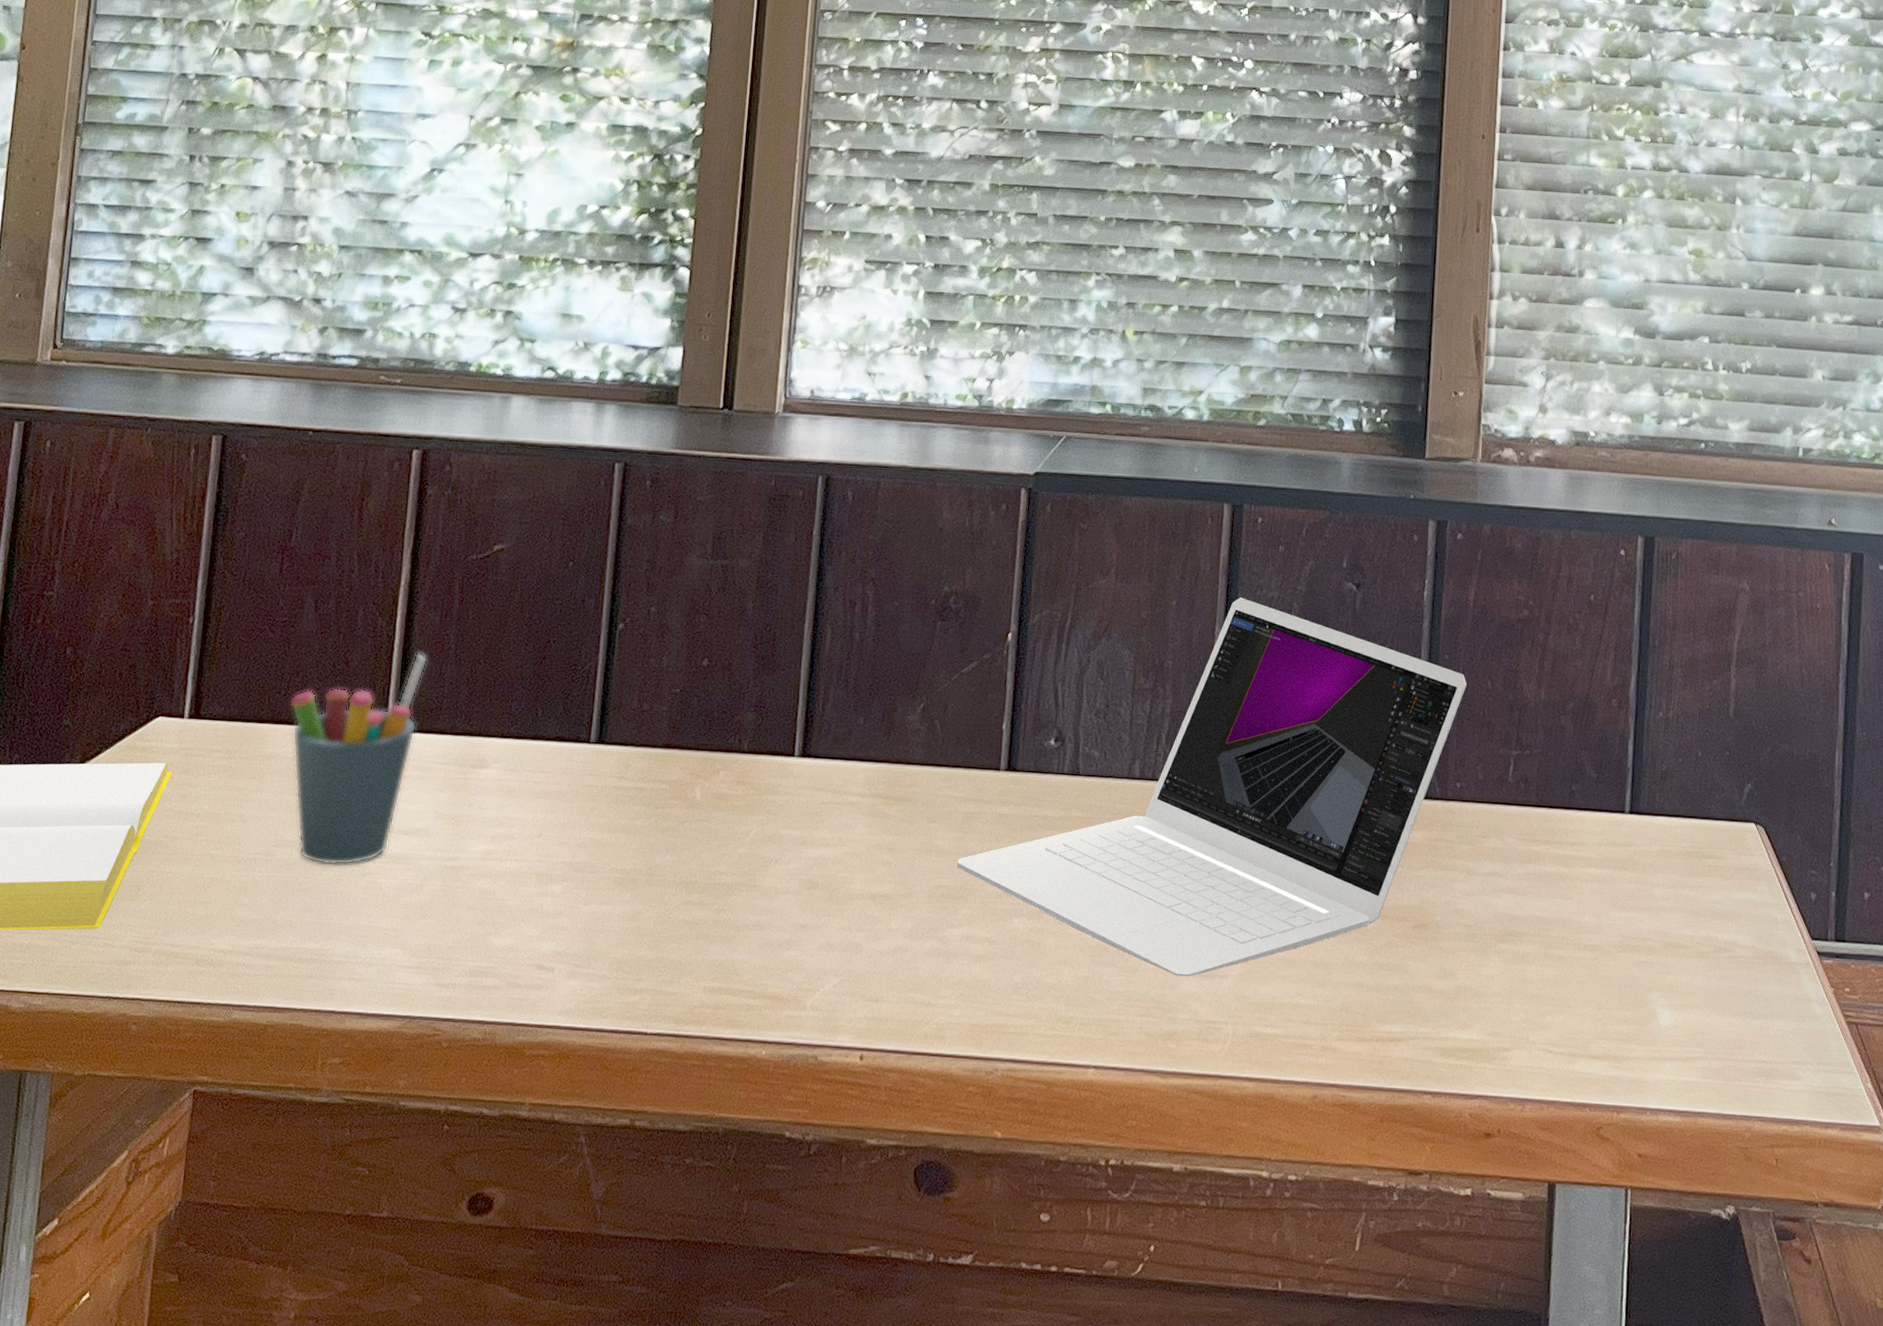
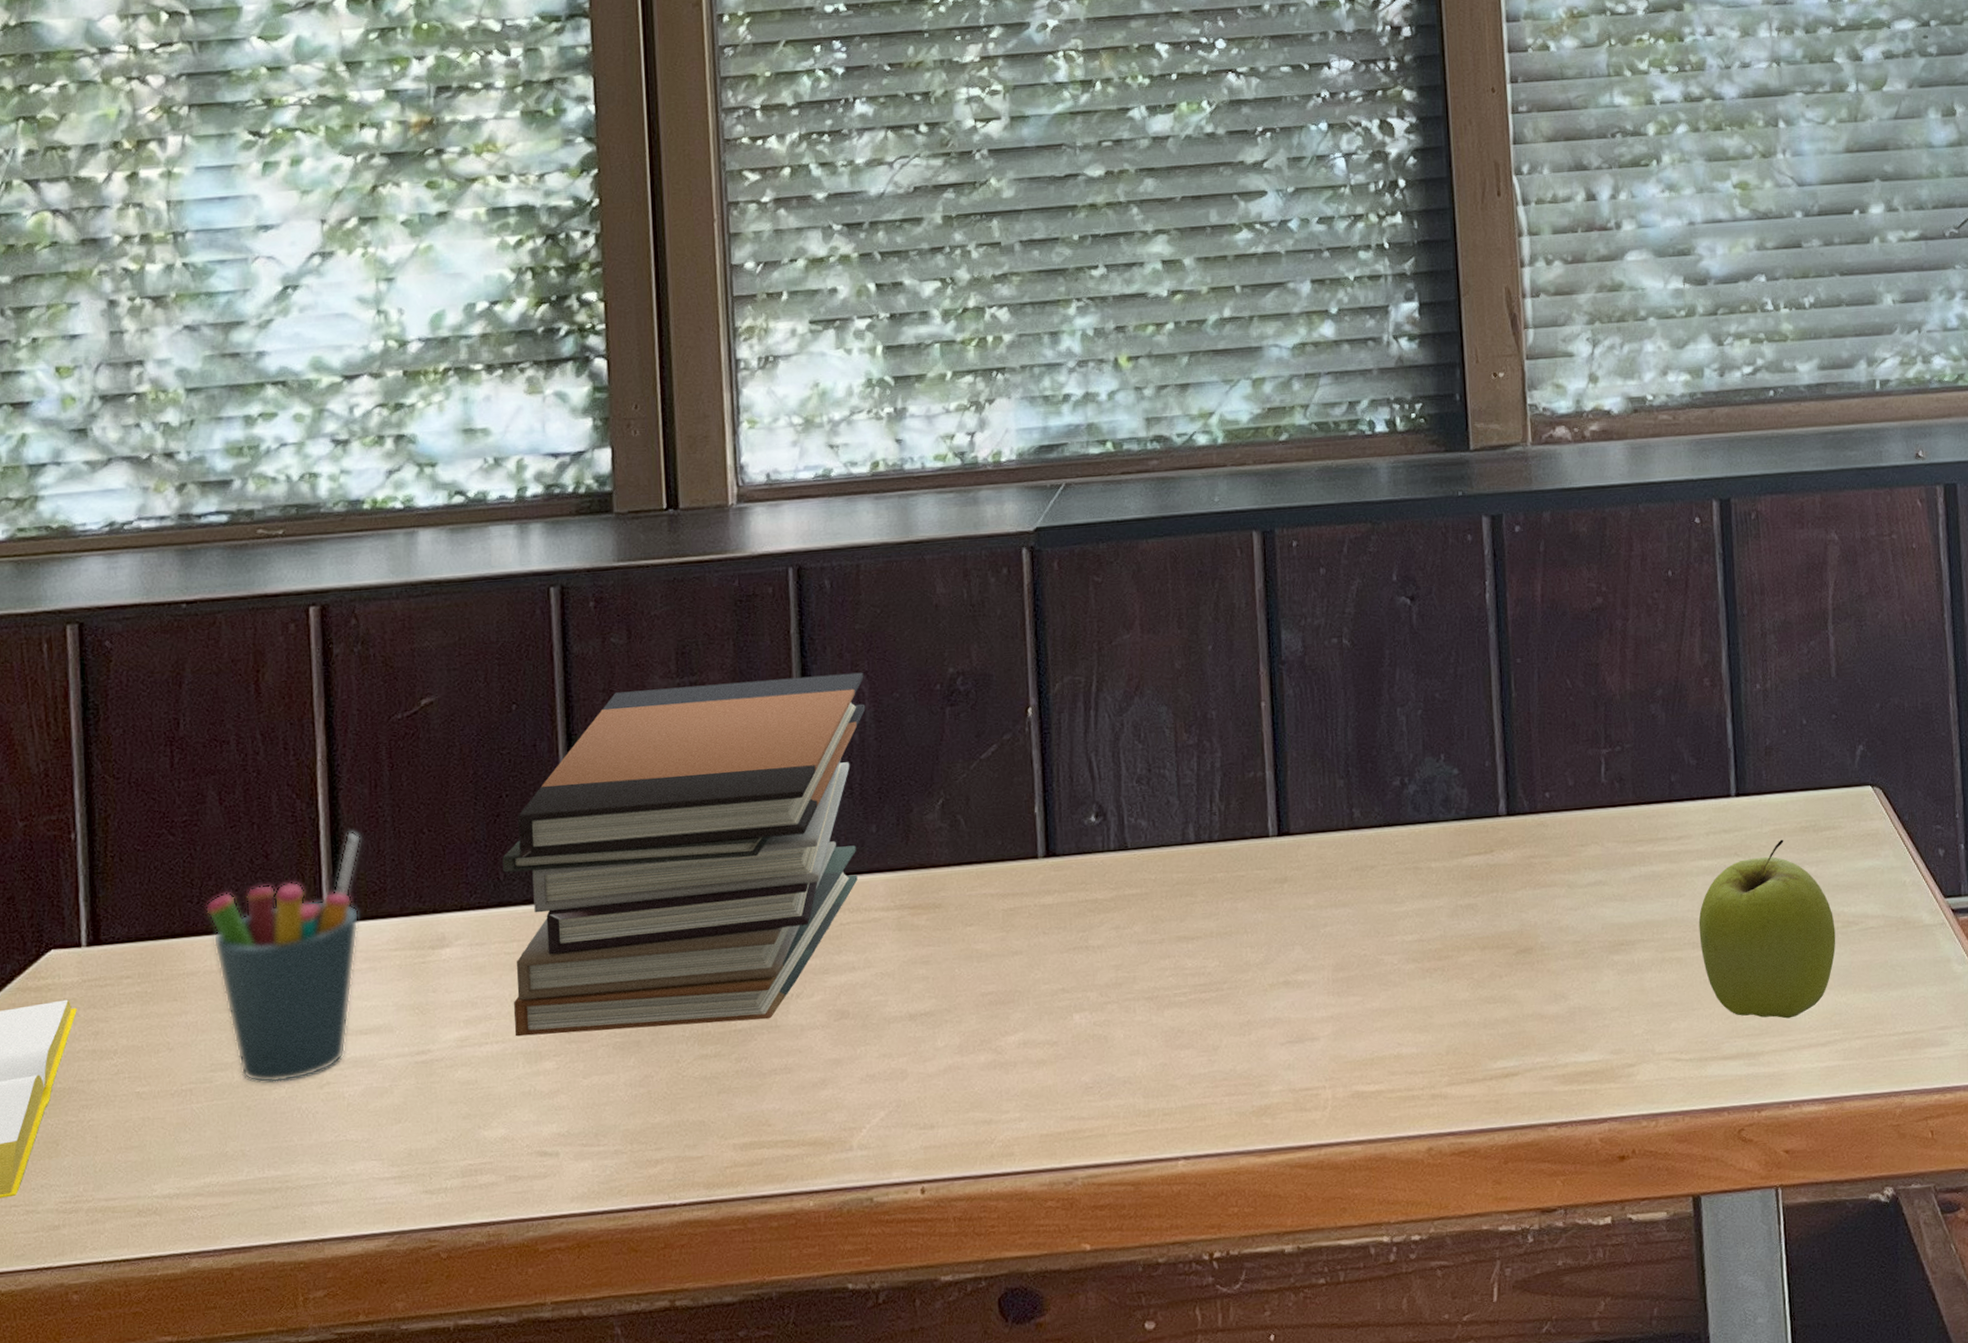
book stack: none [532,564,871,878] -> present [502,672,866,1037]
laptop: present [957,597,1467,977] -> none [1003,630,1544,1046]
apple: none [1581,860,1708,1030] -> present [1698,839,1836,1019]

